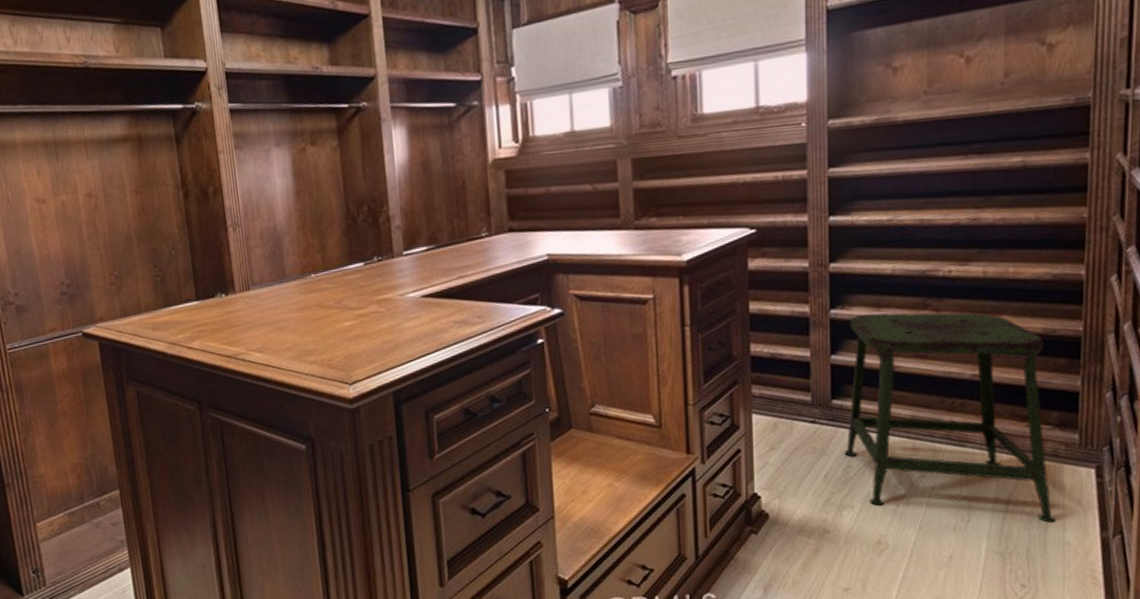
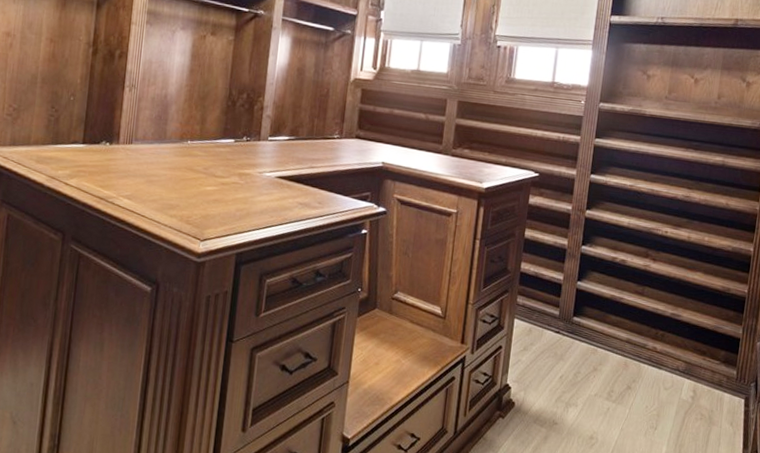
stool: present [844,312,1055,523] -> none [576,253,722,437]

